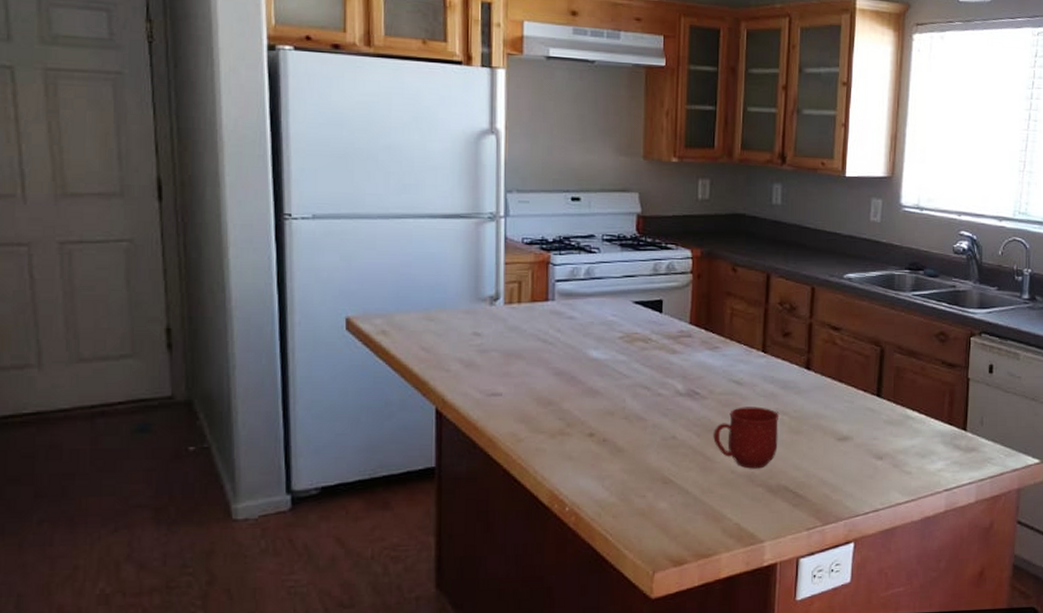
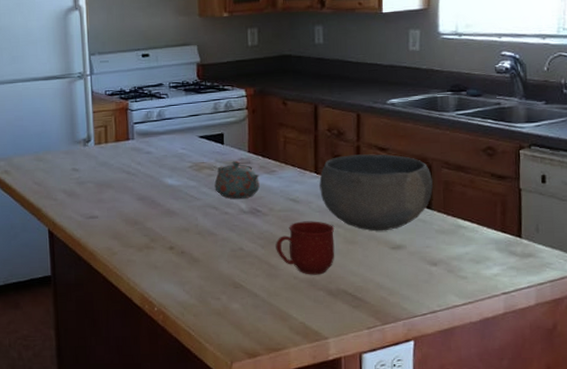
teapot: none [648,333,700,379] -> present [214,161,260,199]
bowl: none [766,333,884,421] -> present [319,154,433,232]

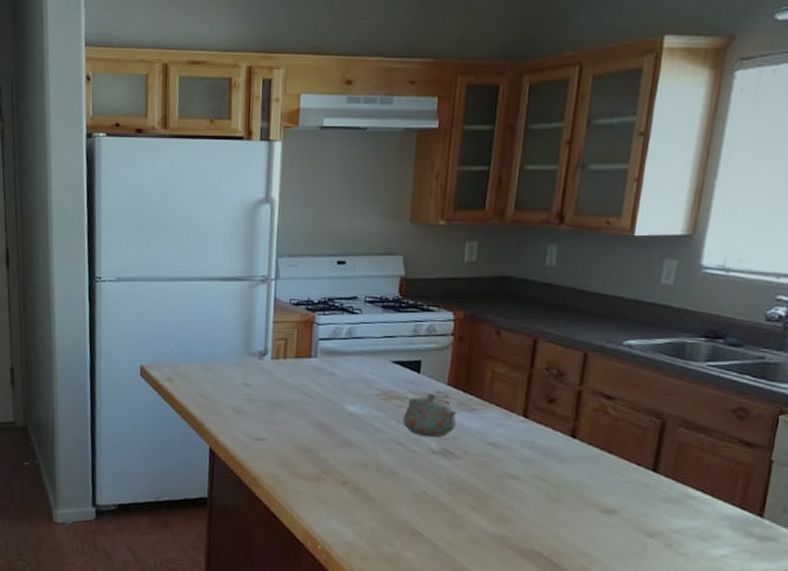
mug: present [275,221,335,275] -> none [465,469,538,532]
bowl: present [319,154,433,232] -> none [526,400,665,492]

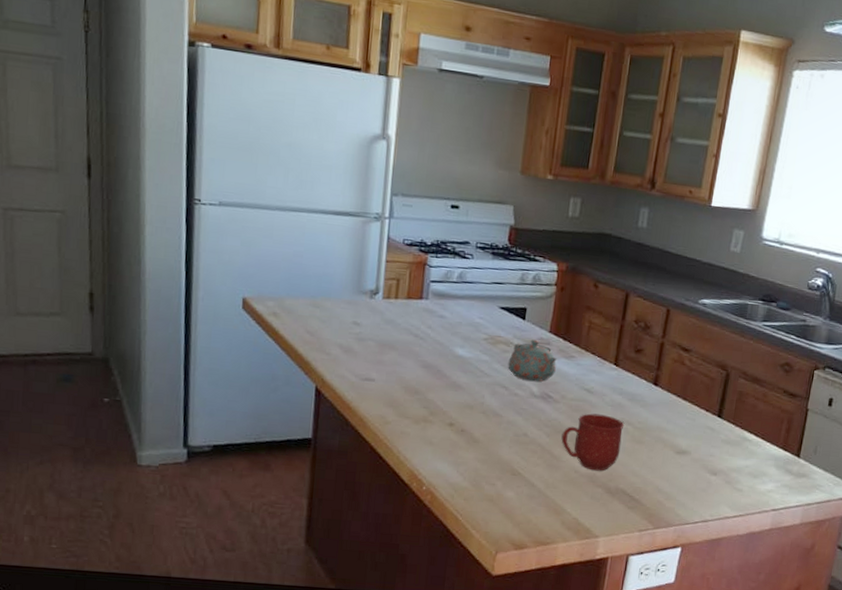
mug: none [465,469,538,532] -> present [561,413,625,471]

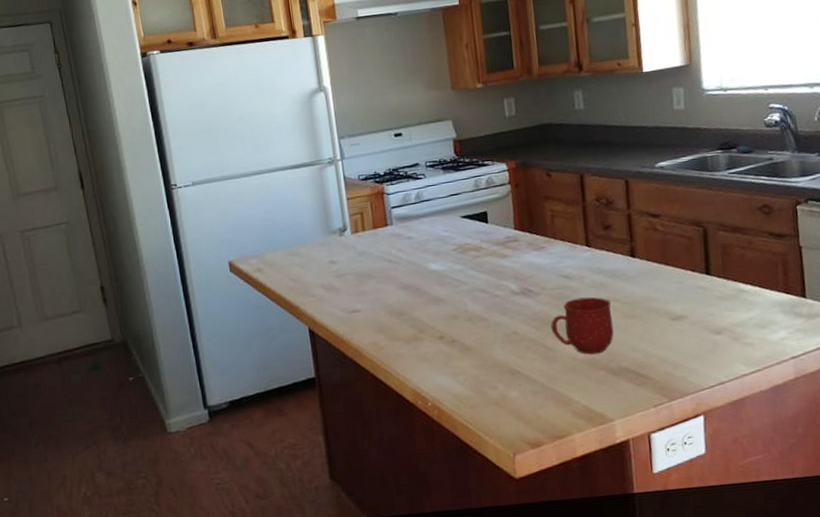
teapot: present [508,339,557,382] -> none [481,239,530,280]

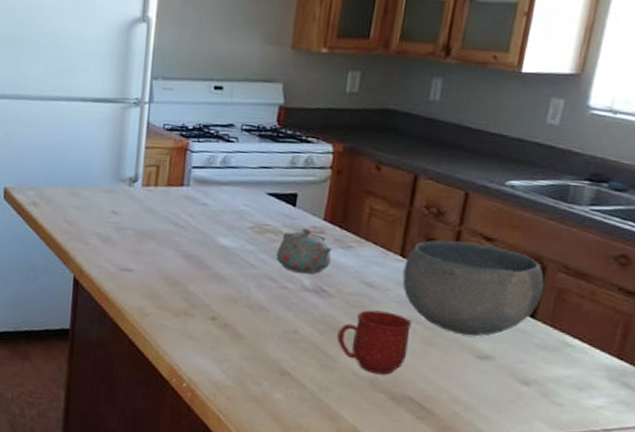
teapot: none [481,239,530,280] -> present [276,228,332,274]
bowl: none [591,220,710,303] -> present [402,240,544,337]

